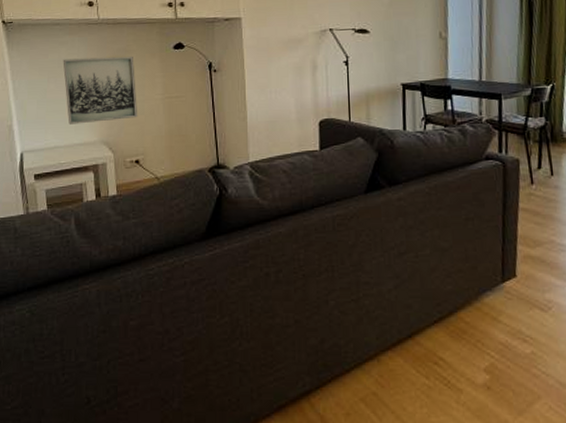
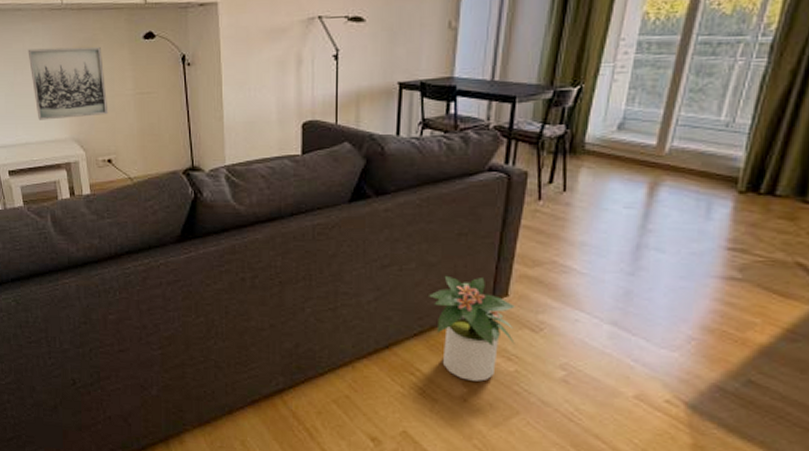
potted plant: none [445,259,528,366] -> present [429,275,516,382]

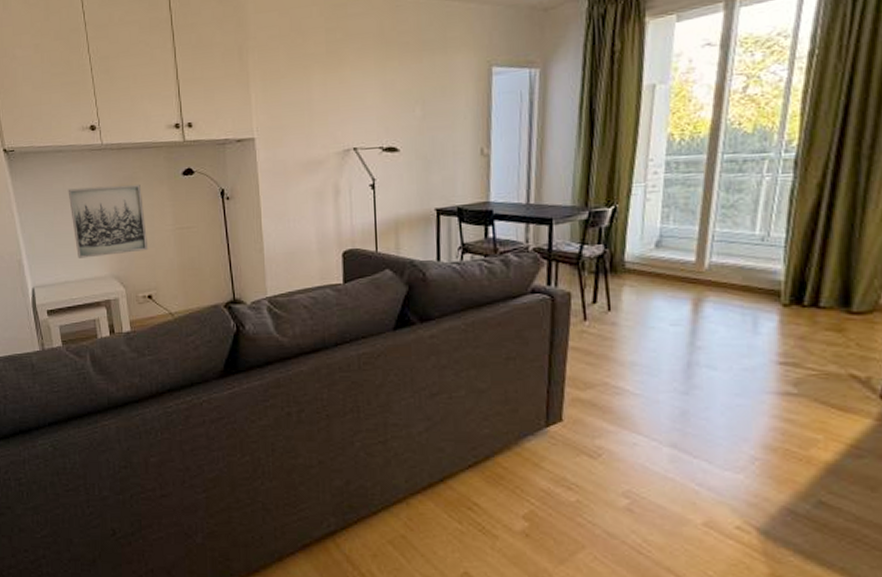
potted plant: present [429,275,516,382] -> none [481,401,574,514]

